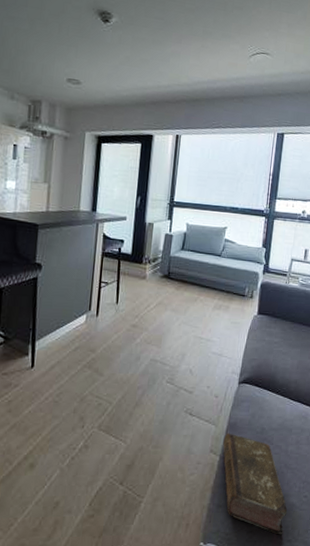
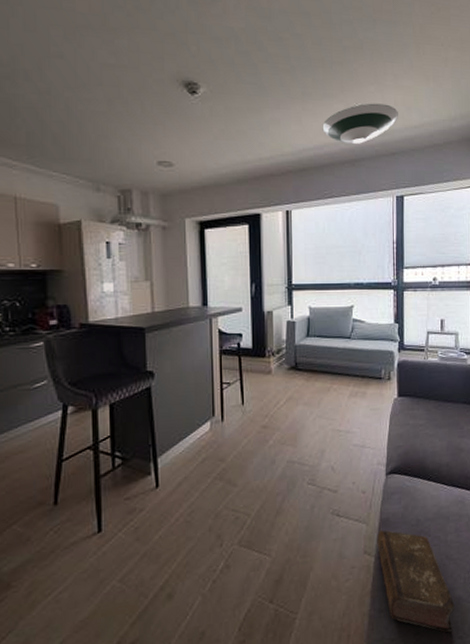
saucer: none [217,47,288,83] -> present [322,103,398,144]

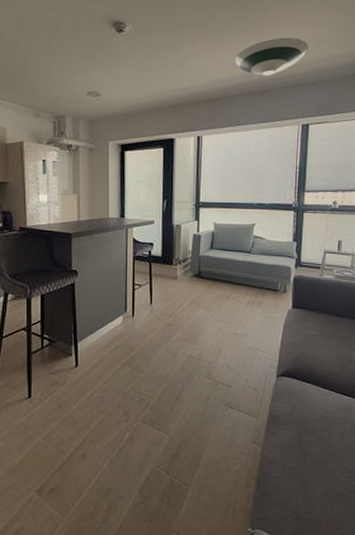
book: present [377,530,455,633] -> none [265,424,335,523]

